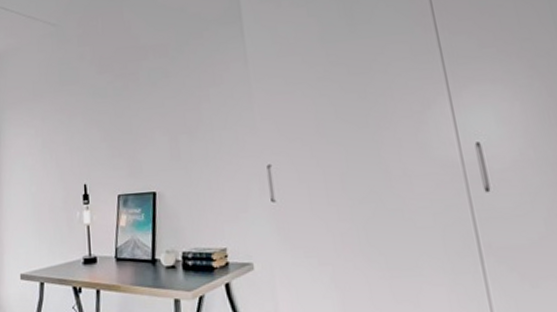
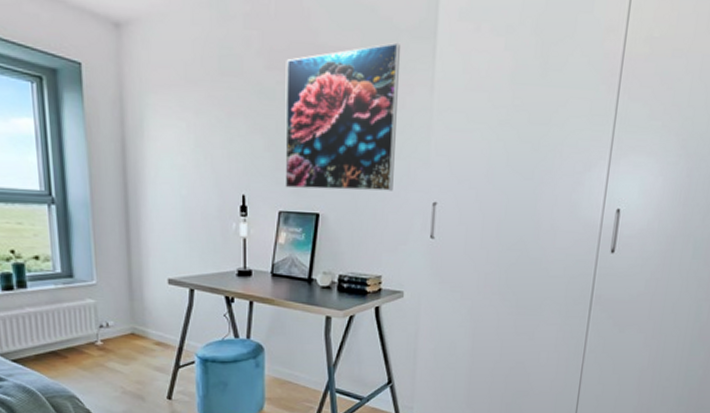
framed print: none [114,31,224,172] -> present [285,42,400,191]

